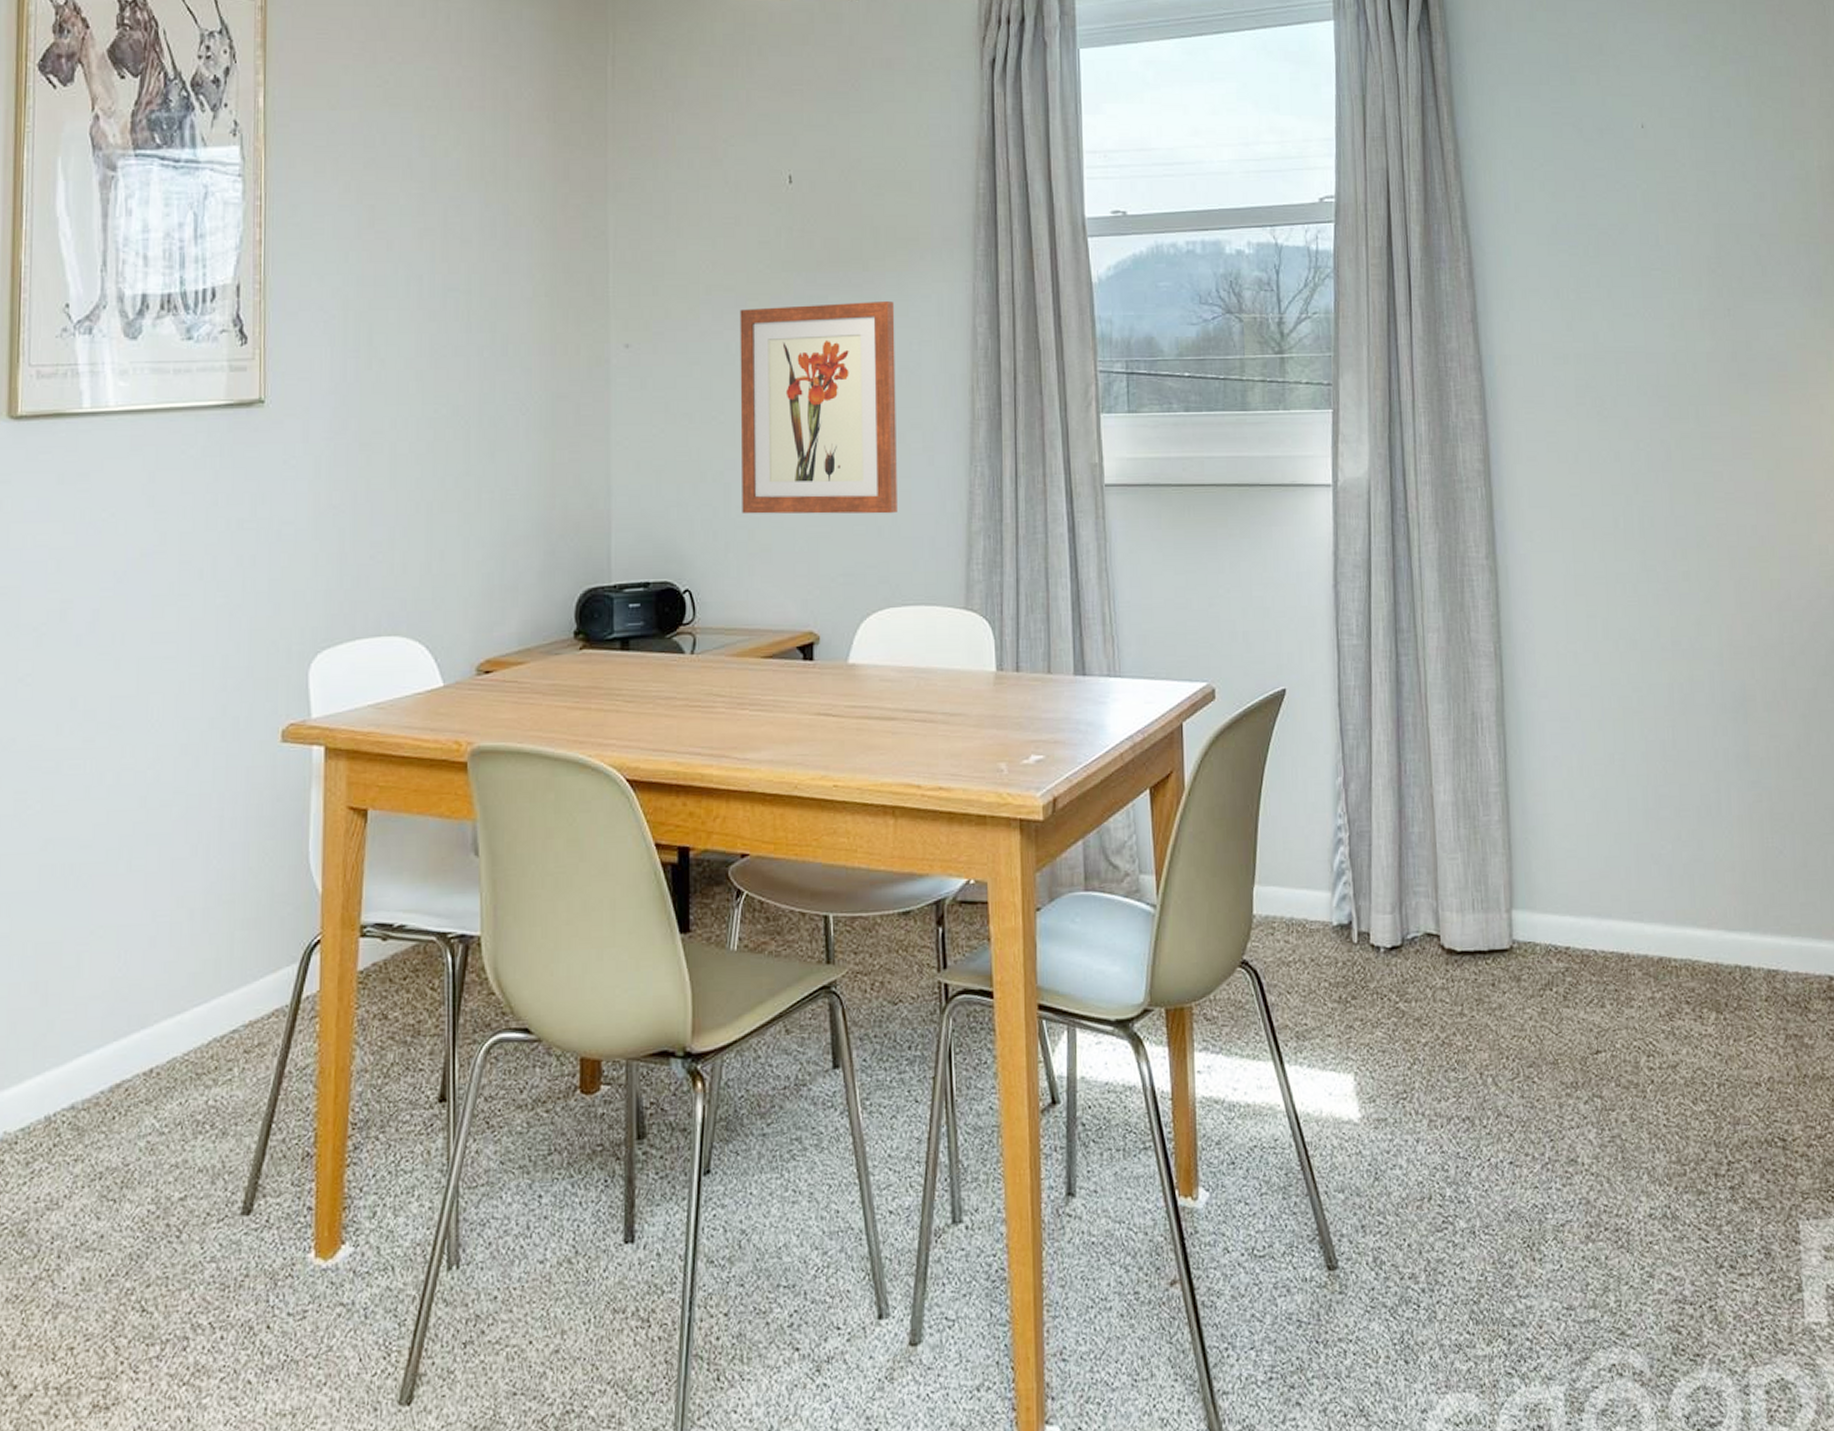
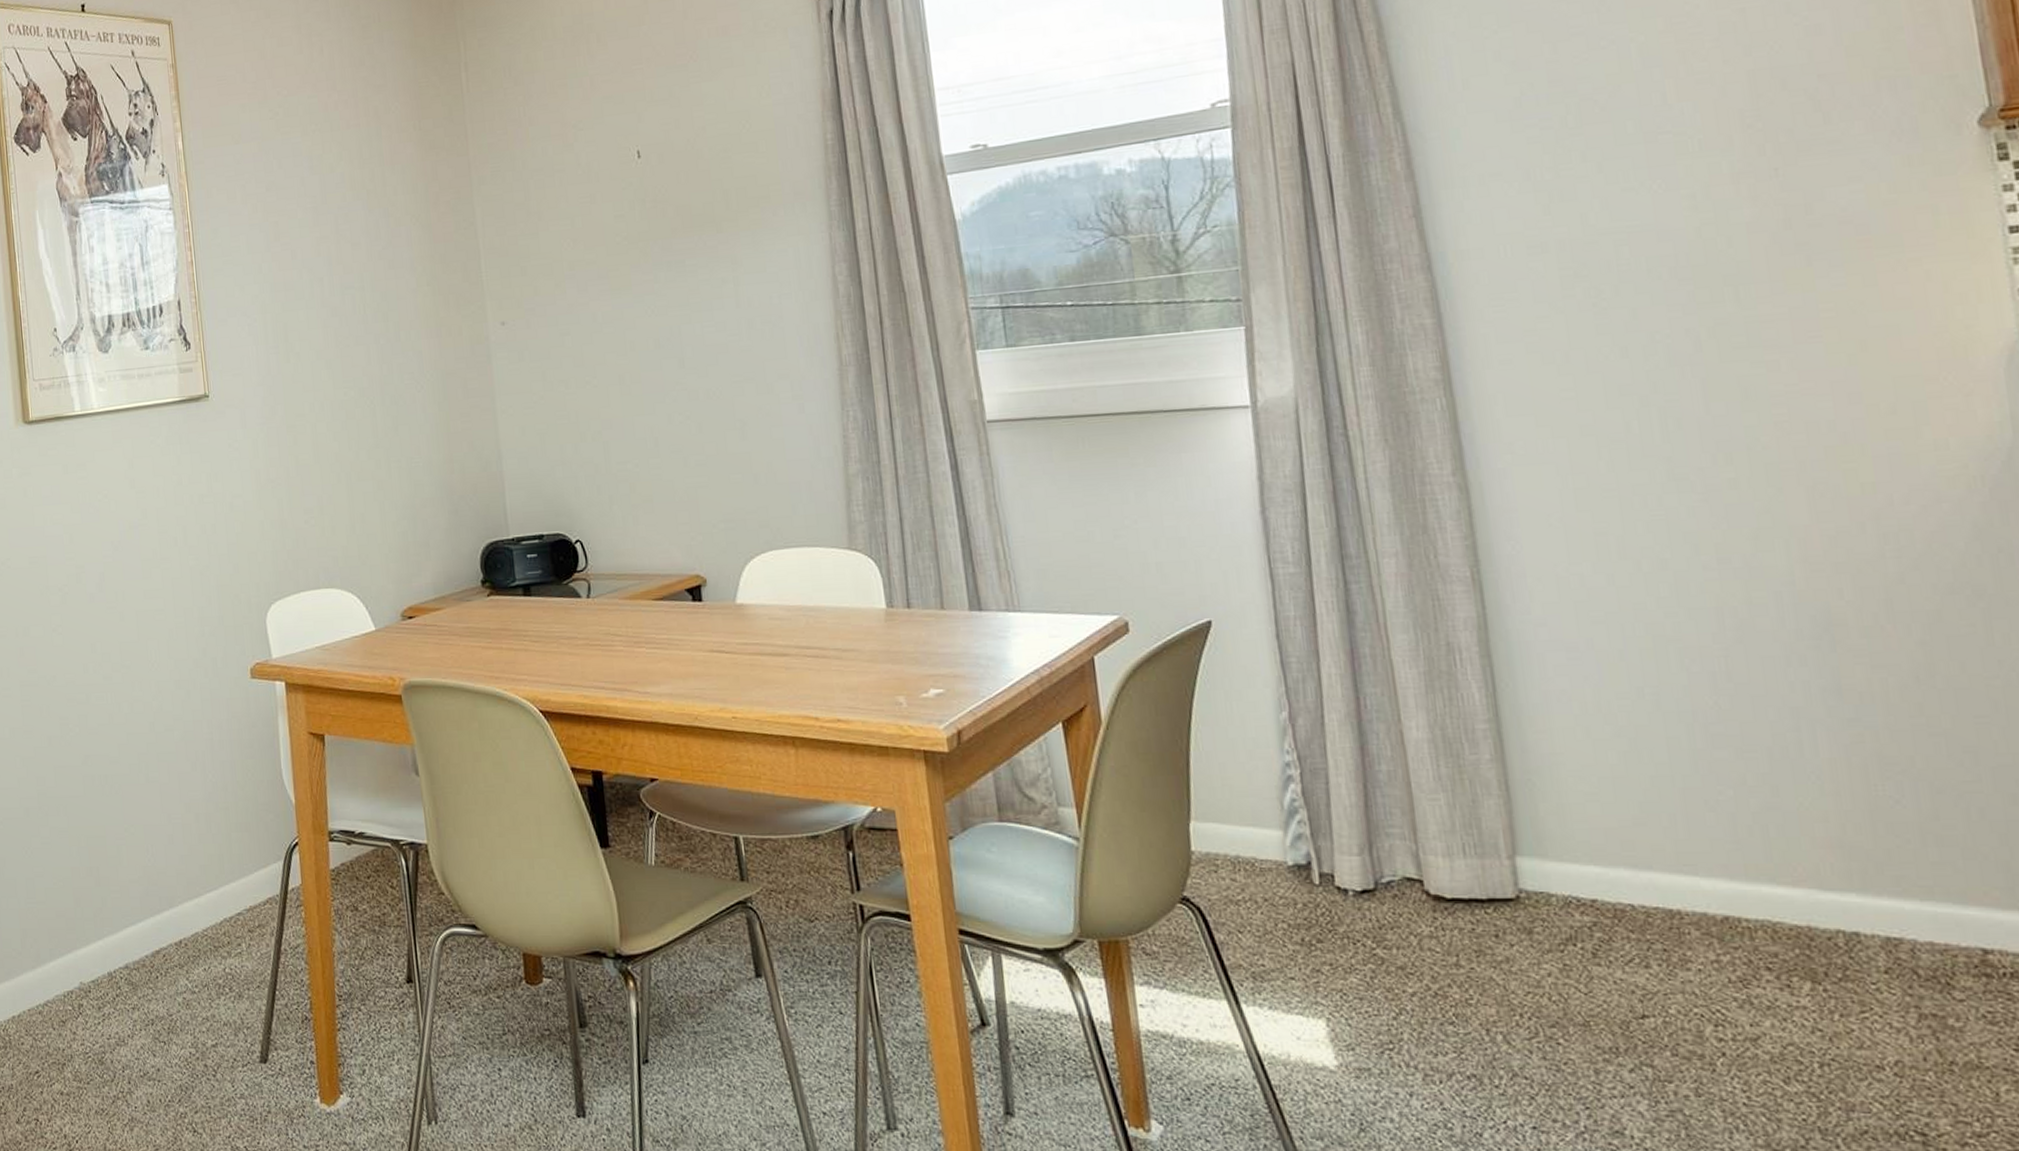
wall art: present [740,301,897,514] -> none [602,259,772,469]

